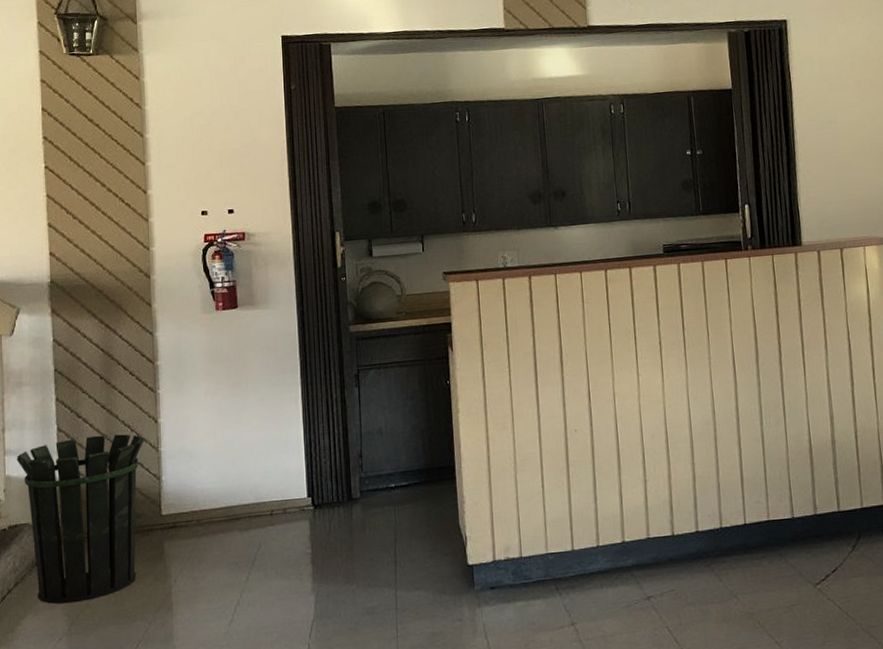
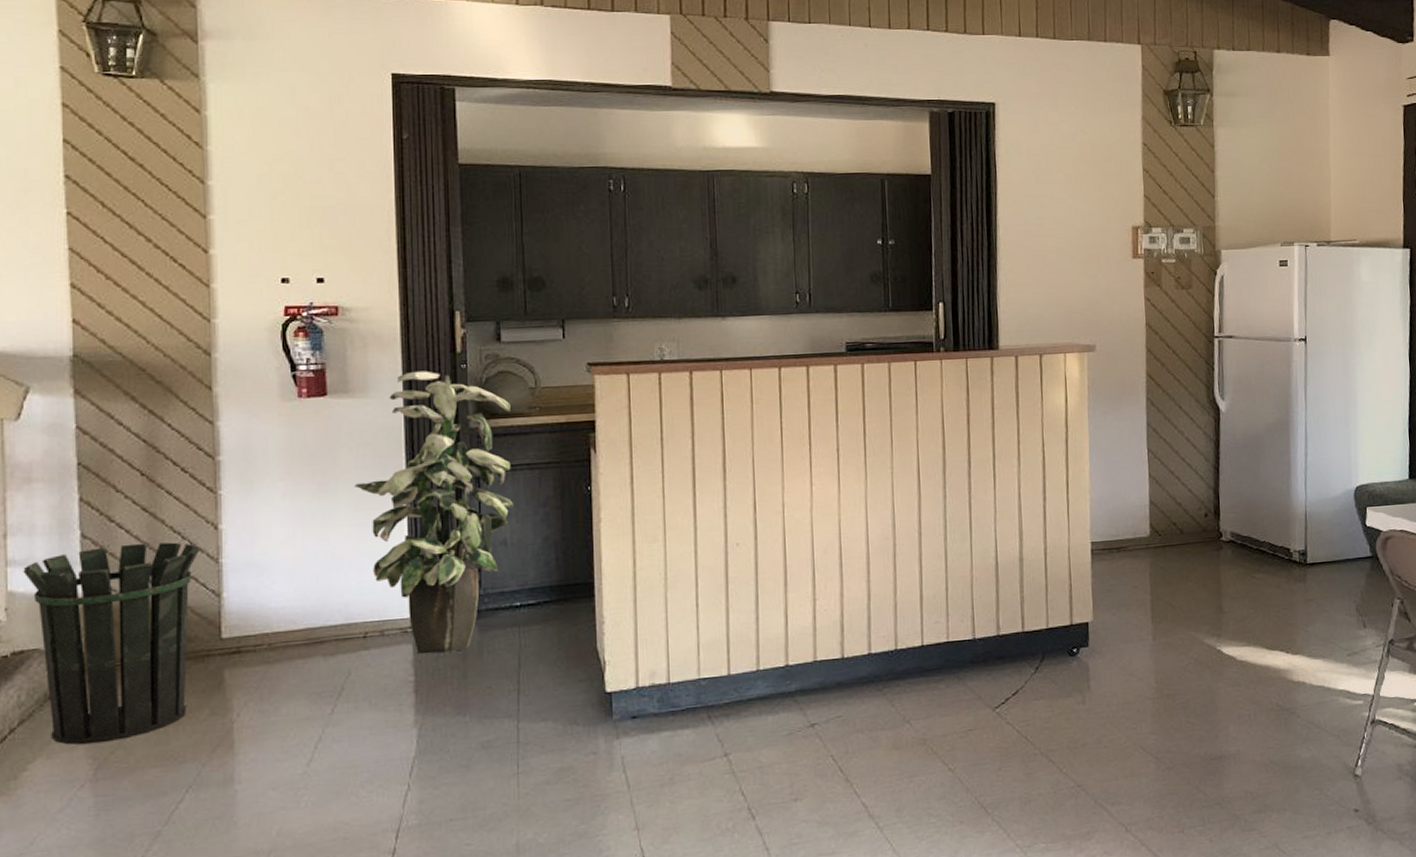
indoor plant: none [260,284,388,530] -> present [354,371,515,655]

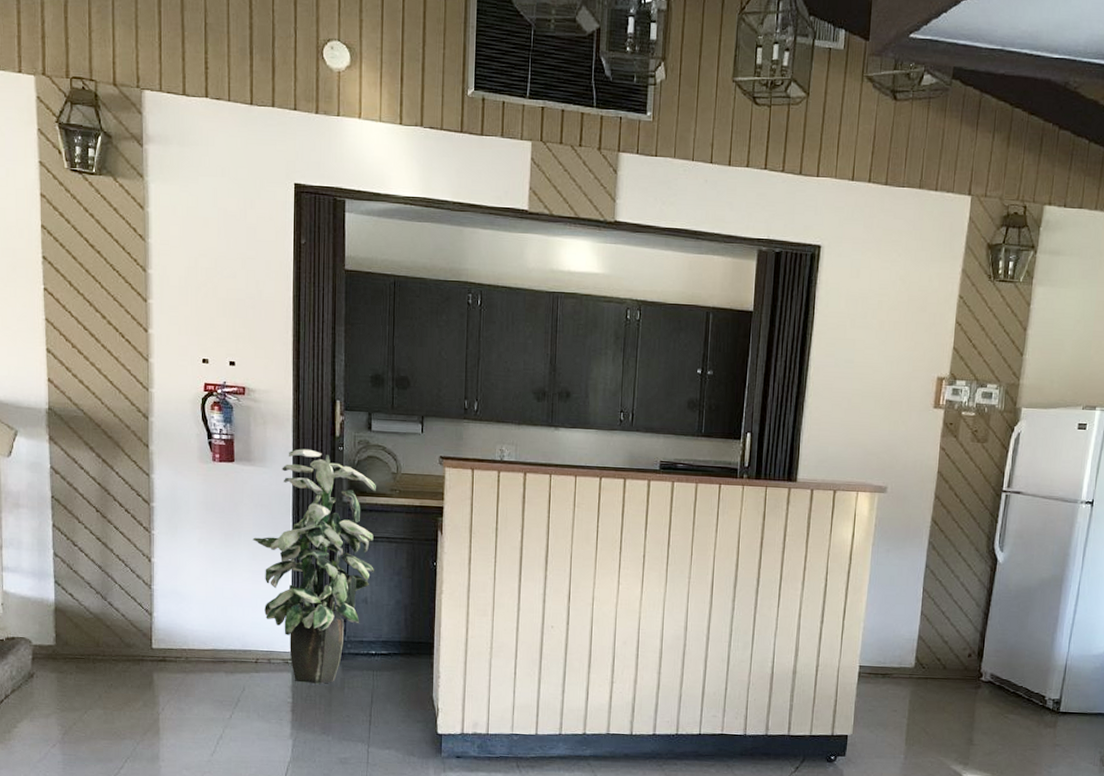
waste bin: present [23,542,200,745] -> none [14,565,138,716]

